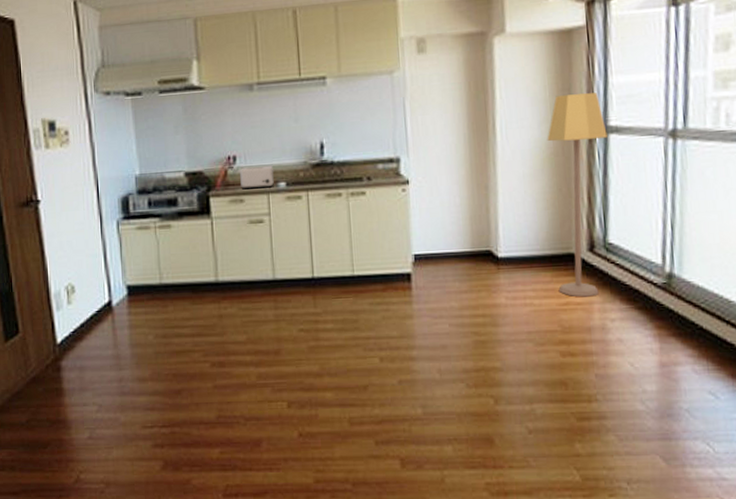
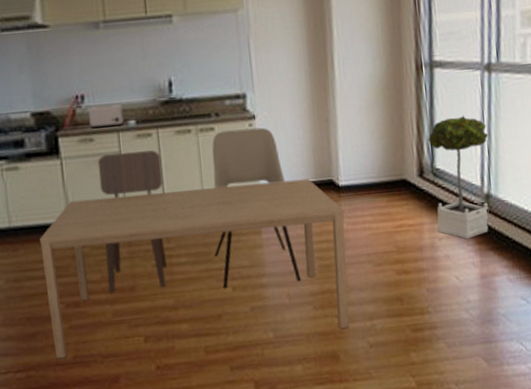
dining table: none [188,248,506,418] -> present [40,178,349,359]
dining chair: none [247,213,314,356] -> present [98,150,168,294]
dining chair: none [362,193,454,359] -> present [212,127,301,289]
lamp: present [547,93,607,297] -> none [380,30,433,219]
potted tree: none [600,186,672,323] -> present [428,115,489,240]

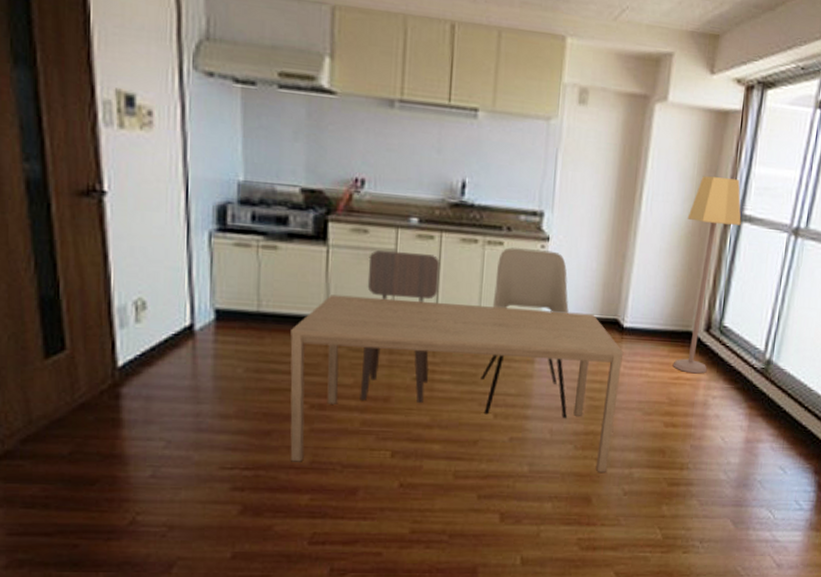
toaster: present [88,104,124,129] -> none [366,194,407,222]
lamp: none [380,30,433,219] -> present [672,176,741,374]
potted tree: present [428,115,489,240] -> none [714,276,782,402]

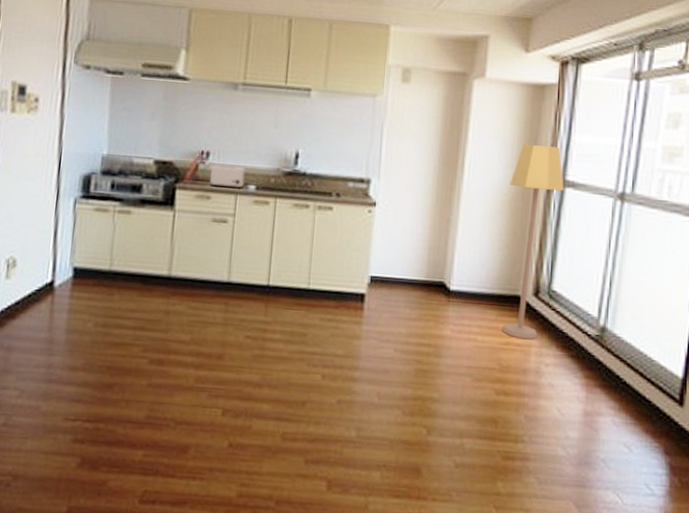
dining table: present [290,294,624,472] -> none [129,255,451,442]
dining chair: present [360,250,440,403] -> none [195,215,274,361]
toaster: none [366,194,407,222] -> present [210,164,246,189]
dining chair: present [480,247,569,418] -> none [310,212,395,382]

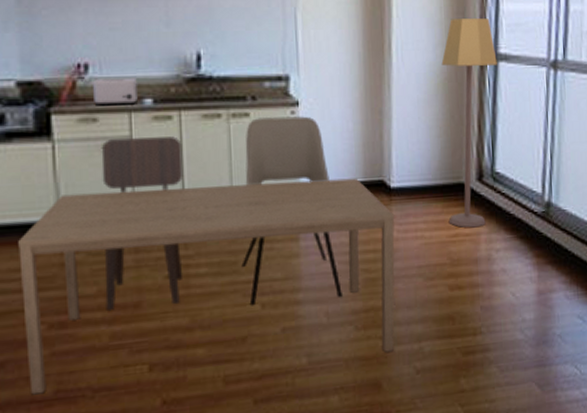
dining table: none [129,255,451,442] -> present [18,178,395,395]
dining chair: none [195,215,274,361] -> present [101,136,184,312]
dining chair: none [310,212,395,382] -> present [241,116,342,306]

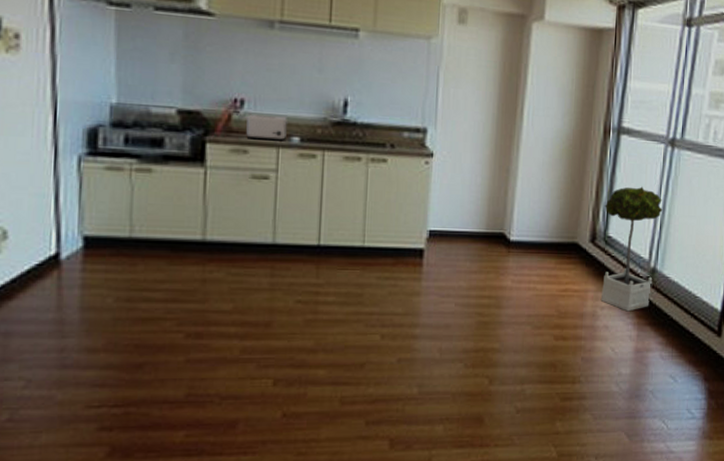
dining table: present [18,178,395,395] -> none [164,217,511,396]
dining chair: present [101,136,184,312] -> none [239,171,323,328]
dining chair: present [241,116,342,306] -> none [366,164,456,336]
lamp: present [441,18,497,228] -> none [560,91,620,285]
potted tree: none [489,115,552,252] -> present [601,186,663,312]

